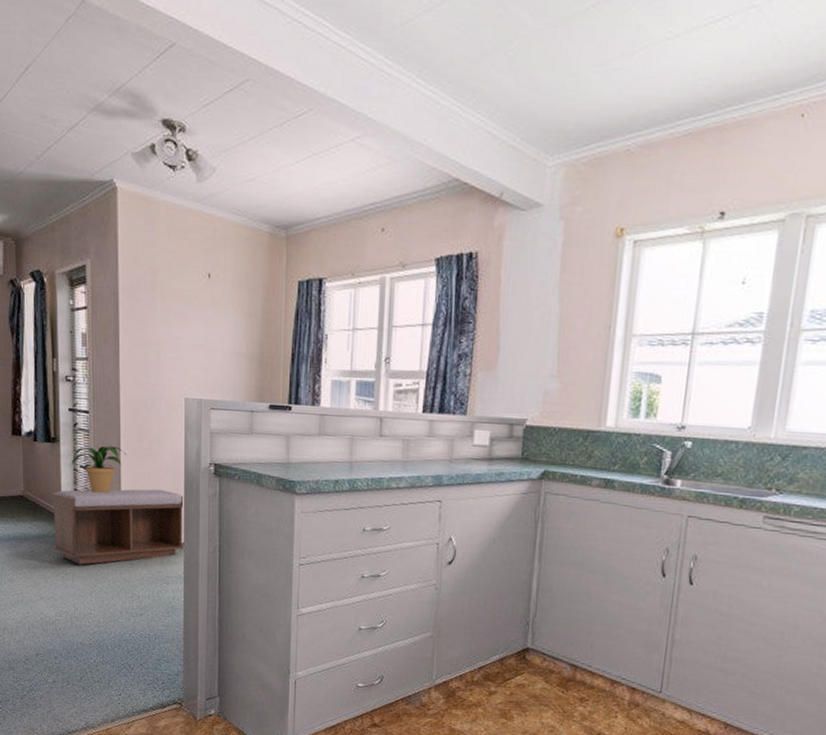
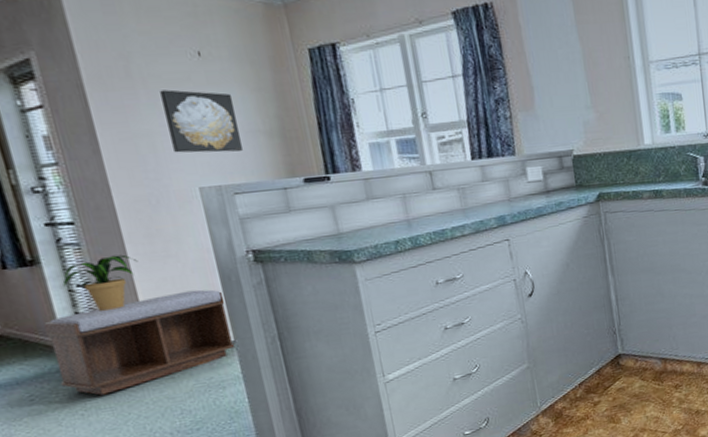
wall art: none [173,305,227,370] -> present [160,89,243,153]

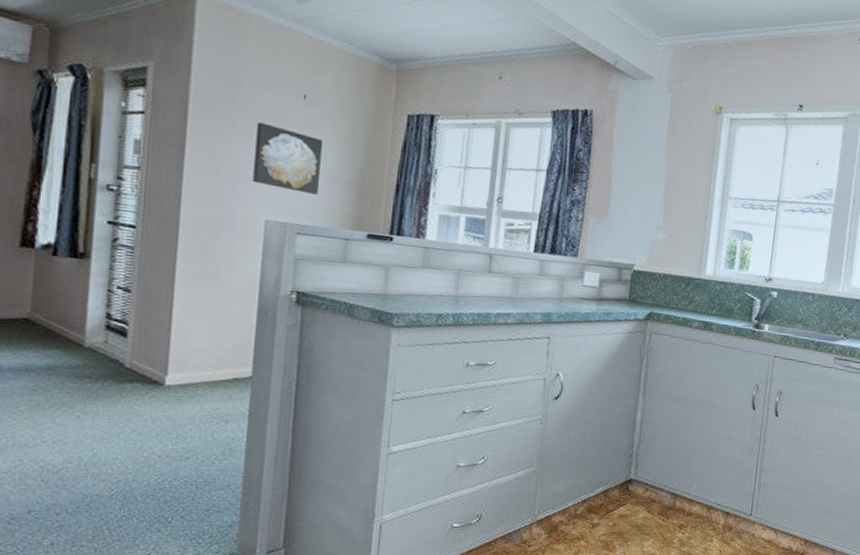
bench: present [43,289,236,396] -> none [68,314,254,402]
potted plant: present [63,254,138,311] -> none [105,265,184,319]

